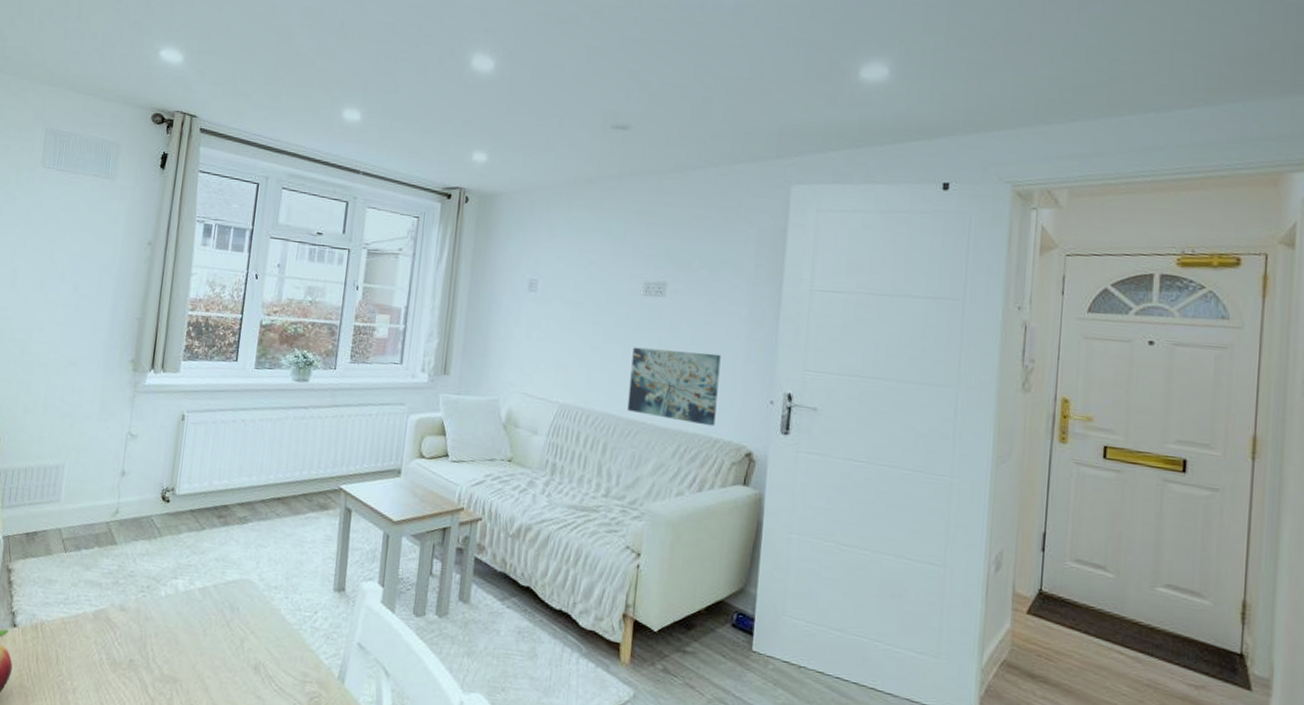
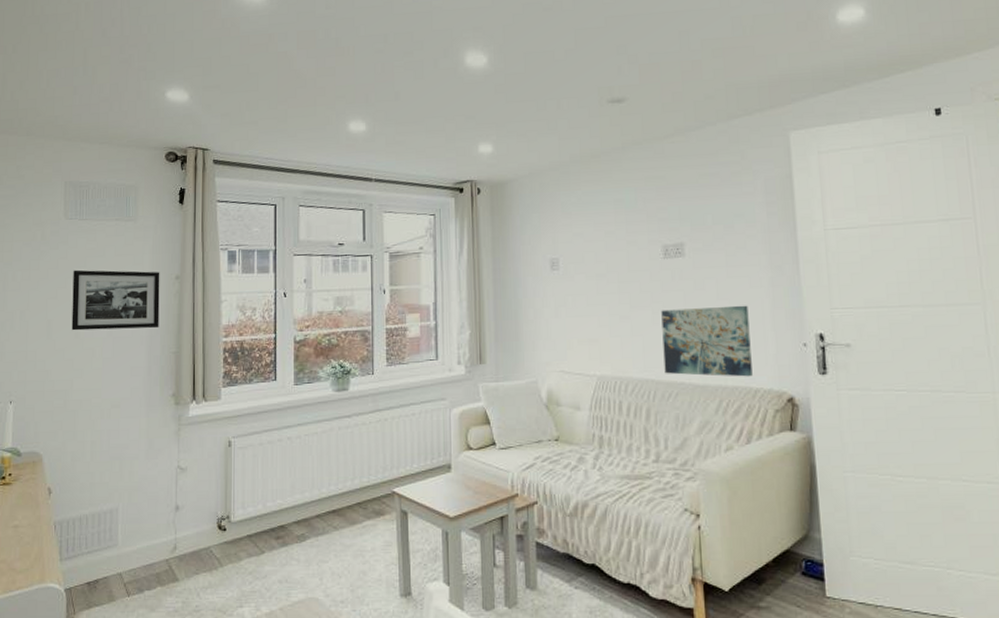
picture frame: none [37,220,133,291] -> present [71,269,160,331]

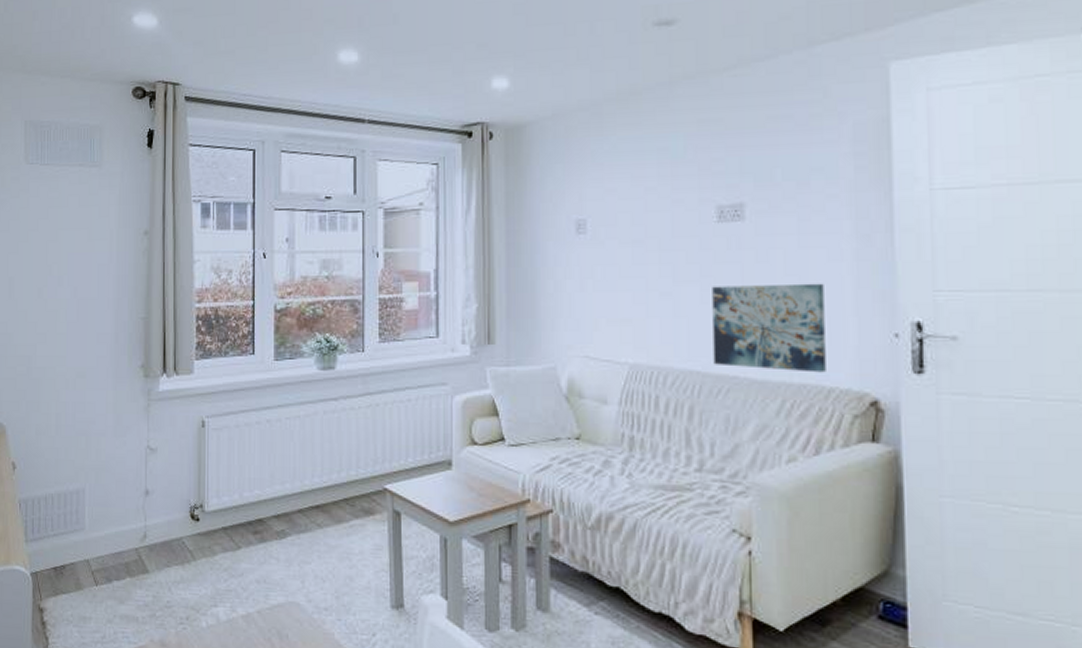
picture frame: present [71,269,160,331] -> none [34,221,127,290]

